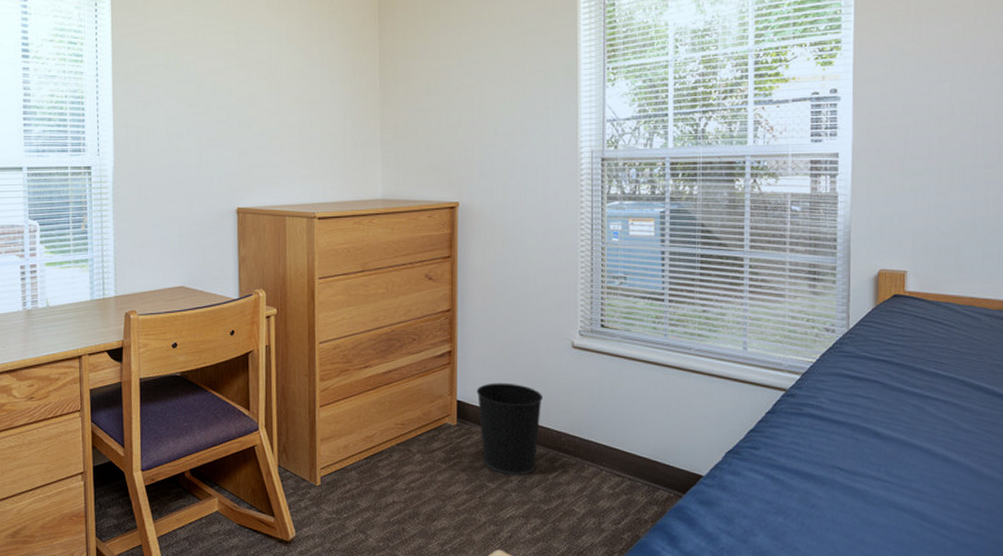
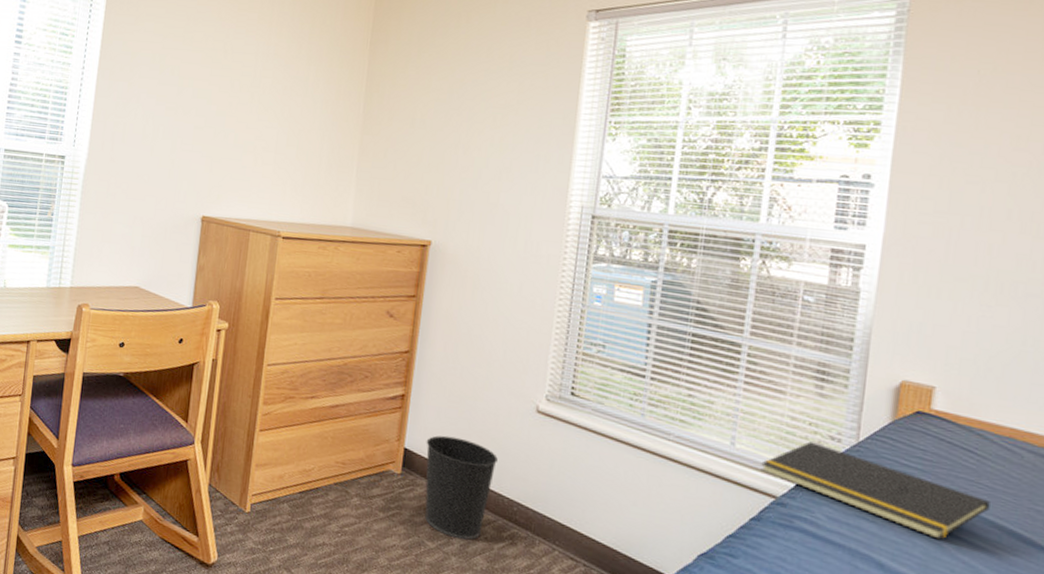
notepad: none [770,336,959,404] -> present [760,441,990,540]

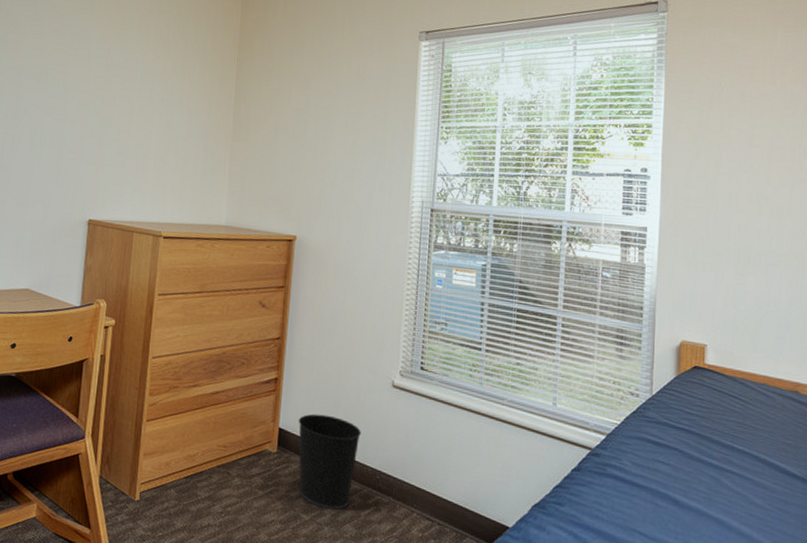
notepad: present [760,441,990,540] -> none [578,398,754,475]

